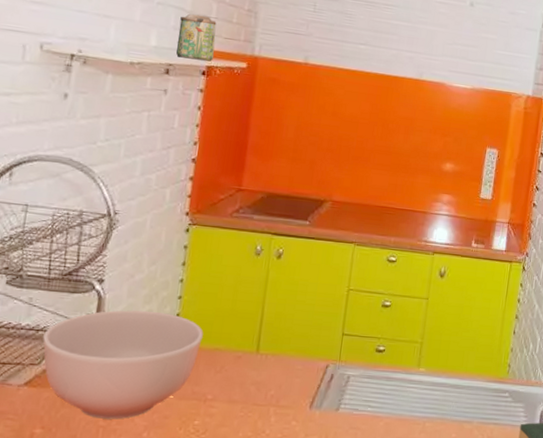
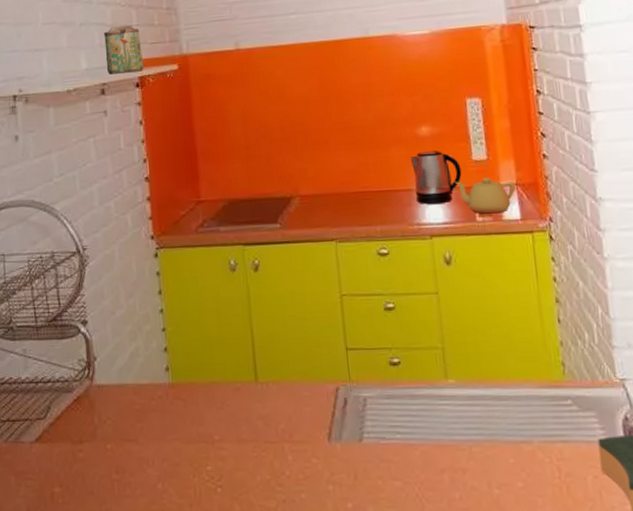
bowl: present [43,310,203,419] -> none [43,348,196,472]
kettle: none [428,183,470,228] -> present [410,150,462,204]
teapot: none [462,212,508,243] -> present [454,177,517,214]

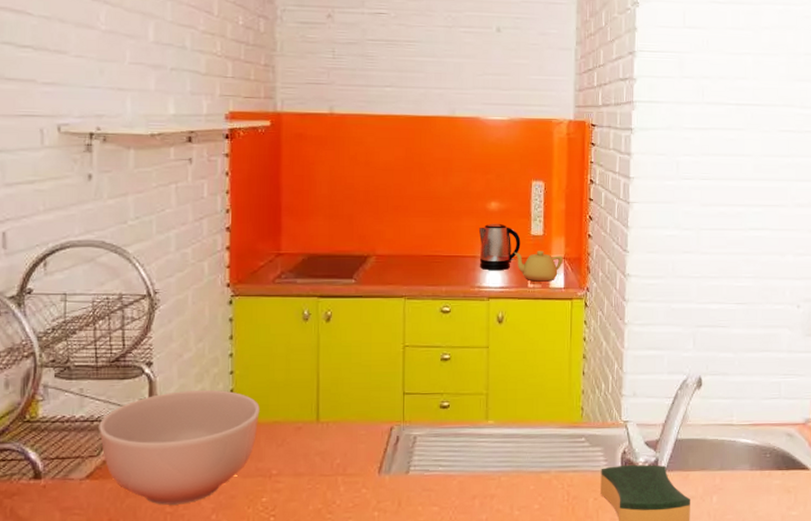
bowl: none [43,348,196,472] -> present [99,389,260,505]
canister: present [104,25,144,75] -> none [195,76,236,124]

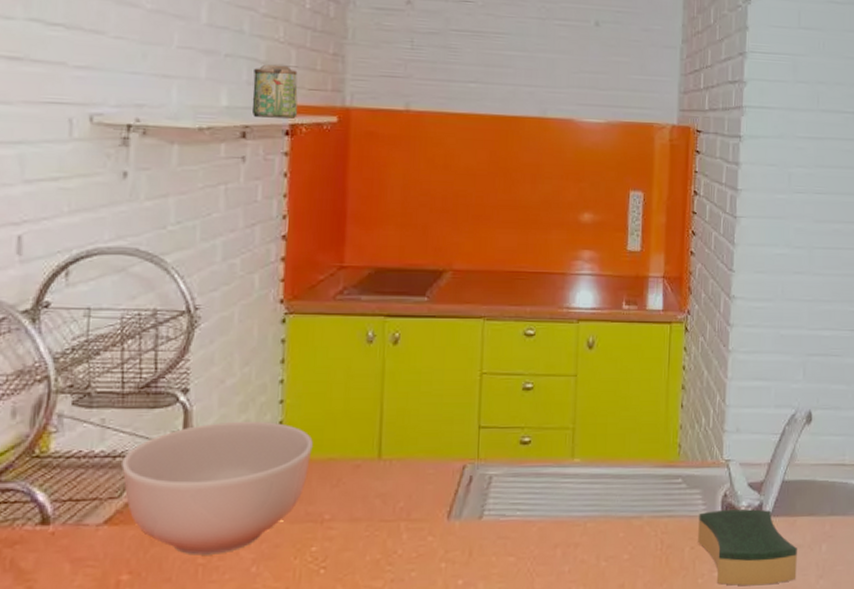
canister: none [195,76,236,124] -> present [251,64,298,119]
kettle: present [478,223,521,270] -> none [568,237,616,289]
teapot: present [514,251,564,282] -> none [607,268,663,303]

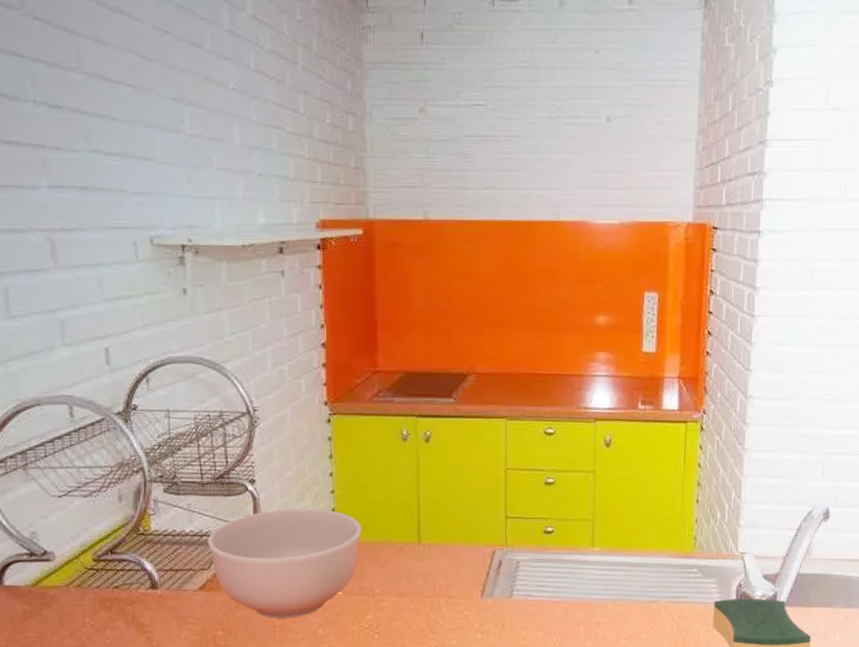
canister: present [251,64,298,119] -> none [285,181,327,233]

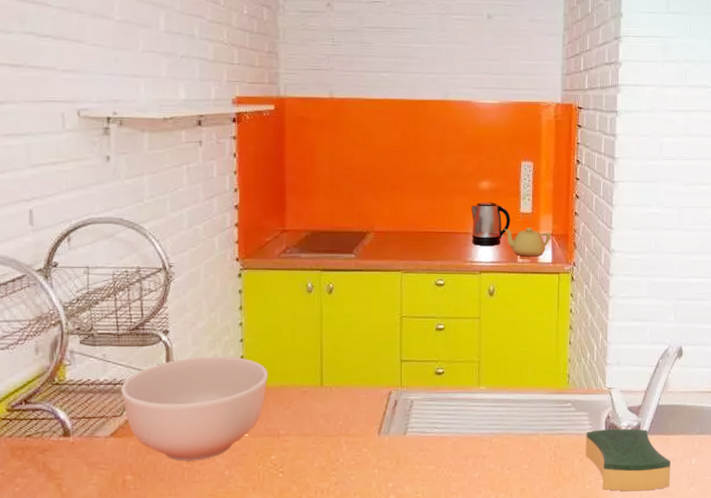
kettle: none [585,339,631,390] -> present [470,201,511,245]
teapot: none [623,369,678,403] -> present [504,227,552,257]

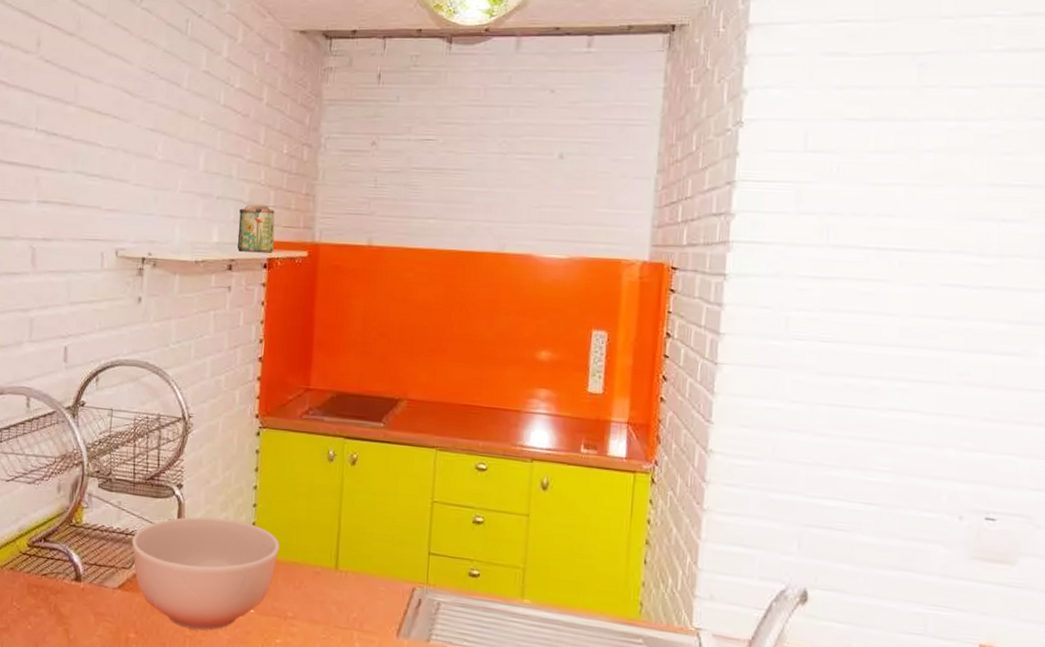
canister: none [204,63,242,108] -> present [237,205,275,253]
kettle: present [470,201,511,245] -> none [523,375,575,430]
teapot: present [504,227,552,257] -> none [565,410,627,448]

